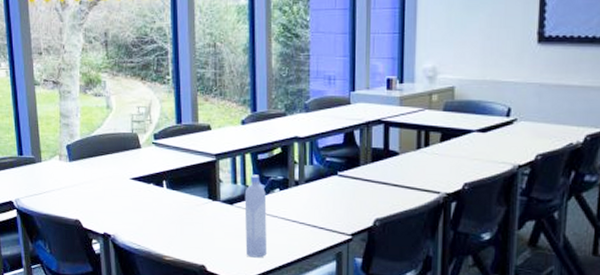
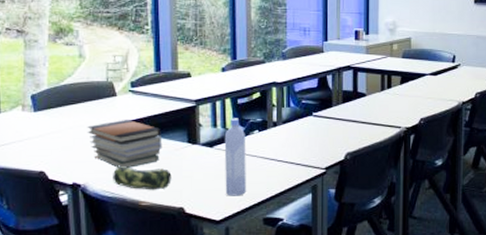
book stack: none [115,172,184,221] -> present [87,120,163,168]
pencil case: none [139,218,193,246] -> present [113,165,172,191]

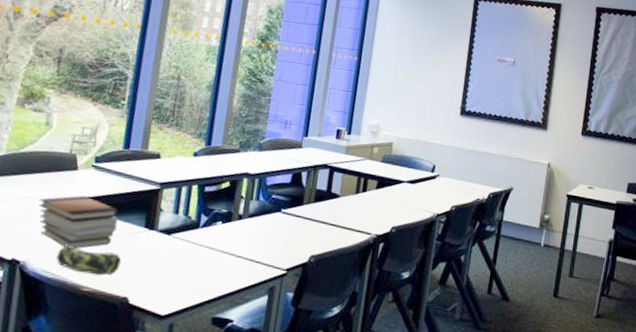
bottle: present [224,118,246,196] -> none [176,206,208,291]

